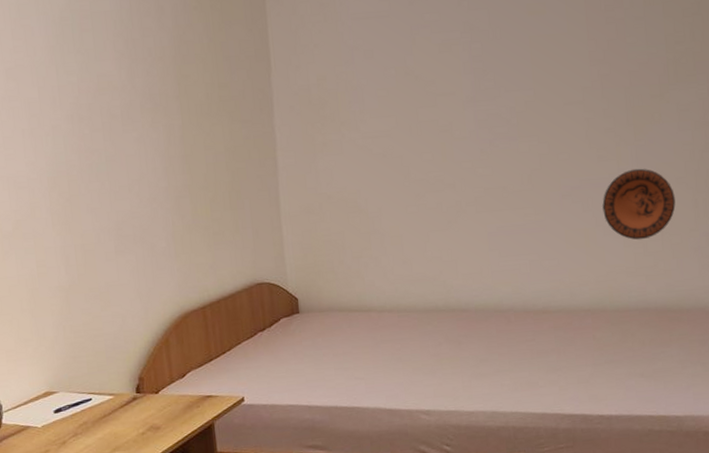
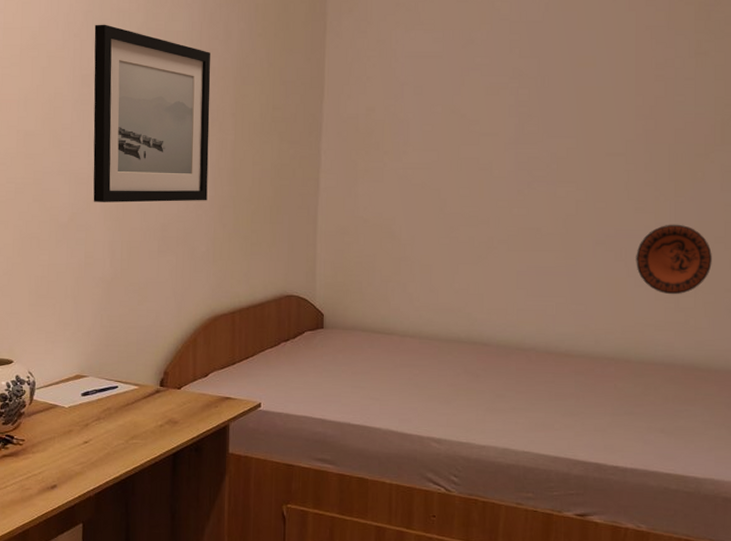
wall art: none [12,9,161,207] -> present [93,24,211,203]

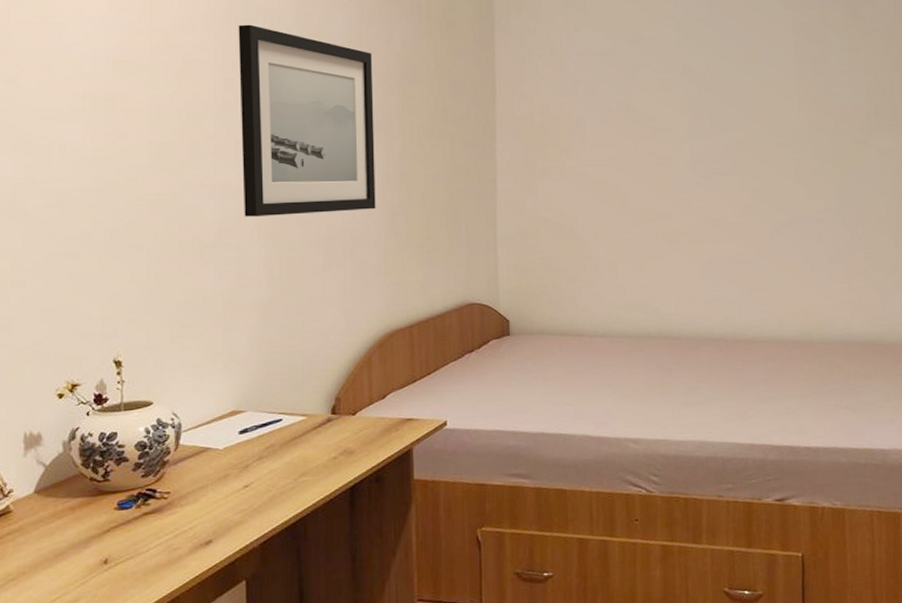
decorative plate: present [636,224,712,295] -> none [810,208,878,276]

